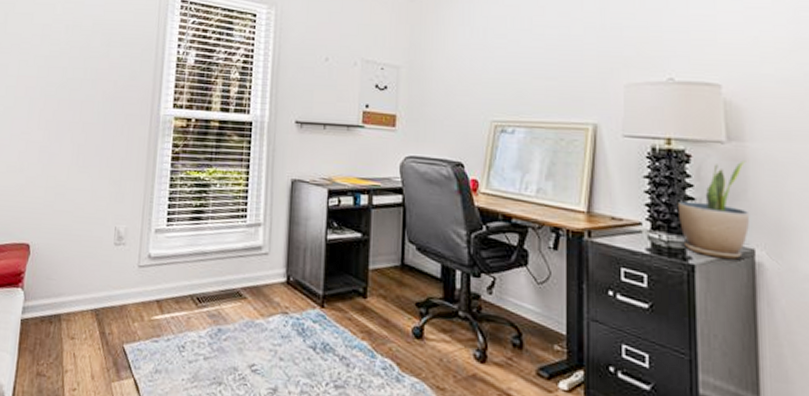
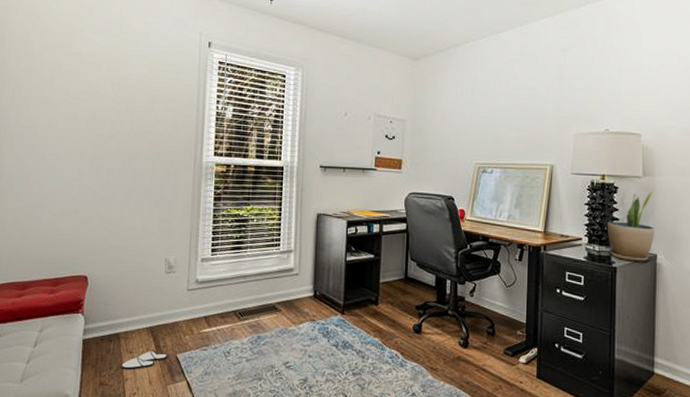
slippers: none [60,337,113,359] -> present [120,350,167,369]

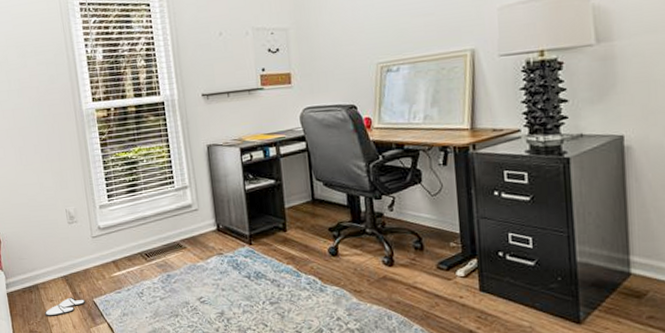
potted plant: present [607,190,655,262] -> none [552,58,619,149]

